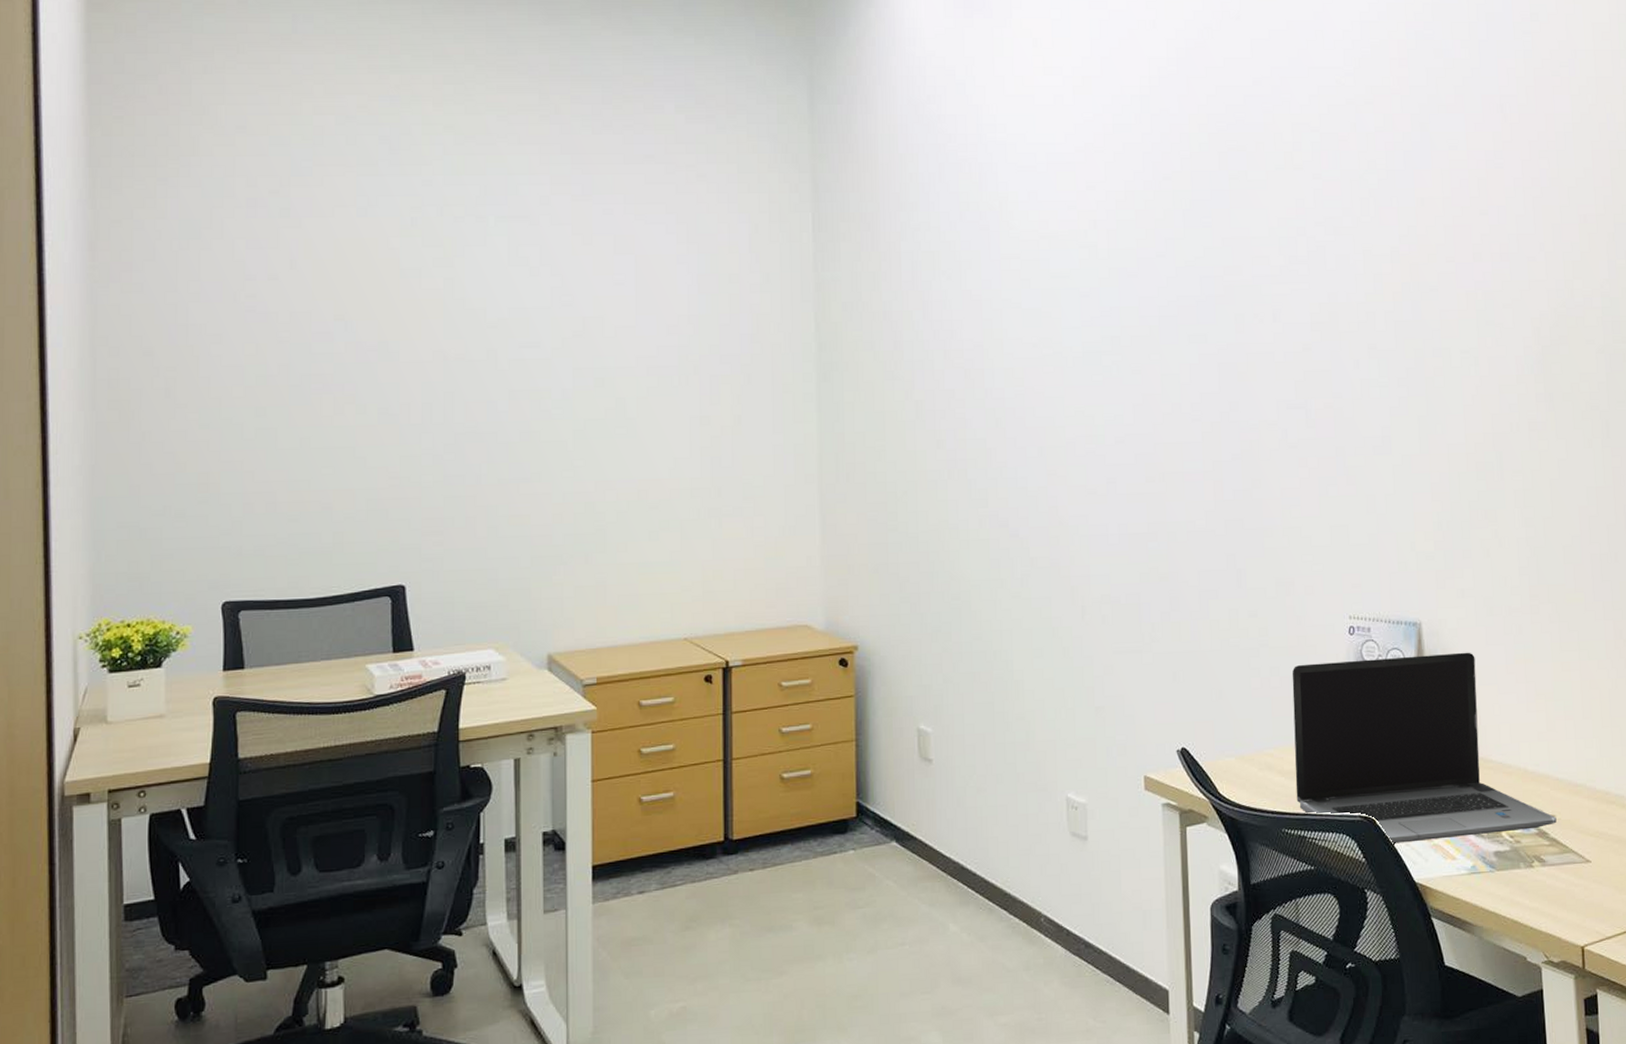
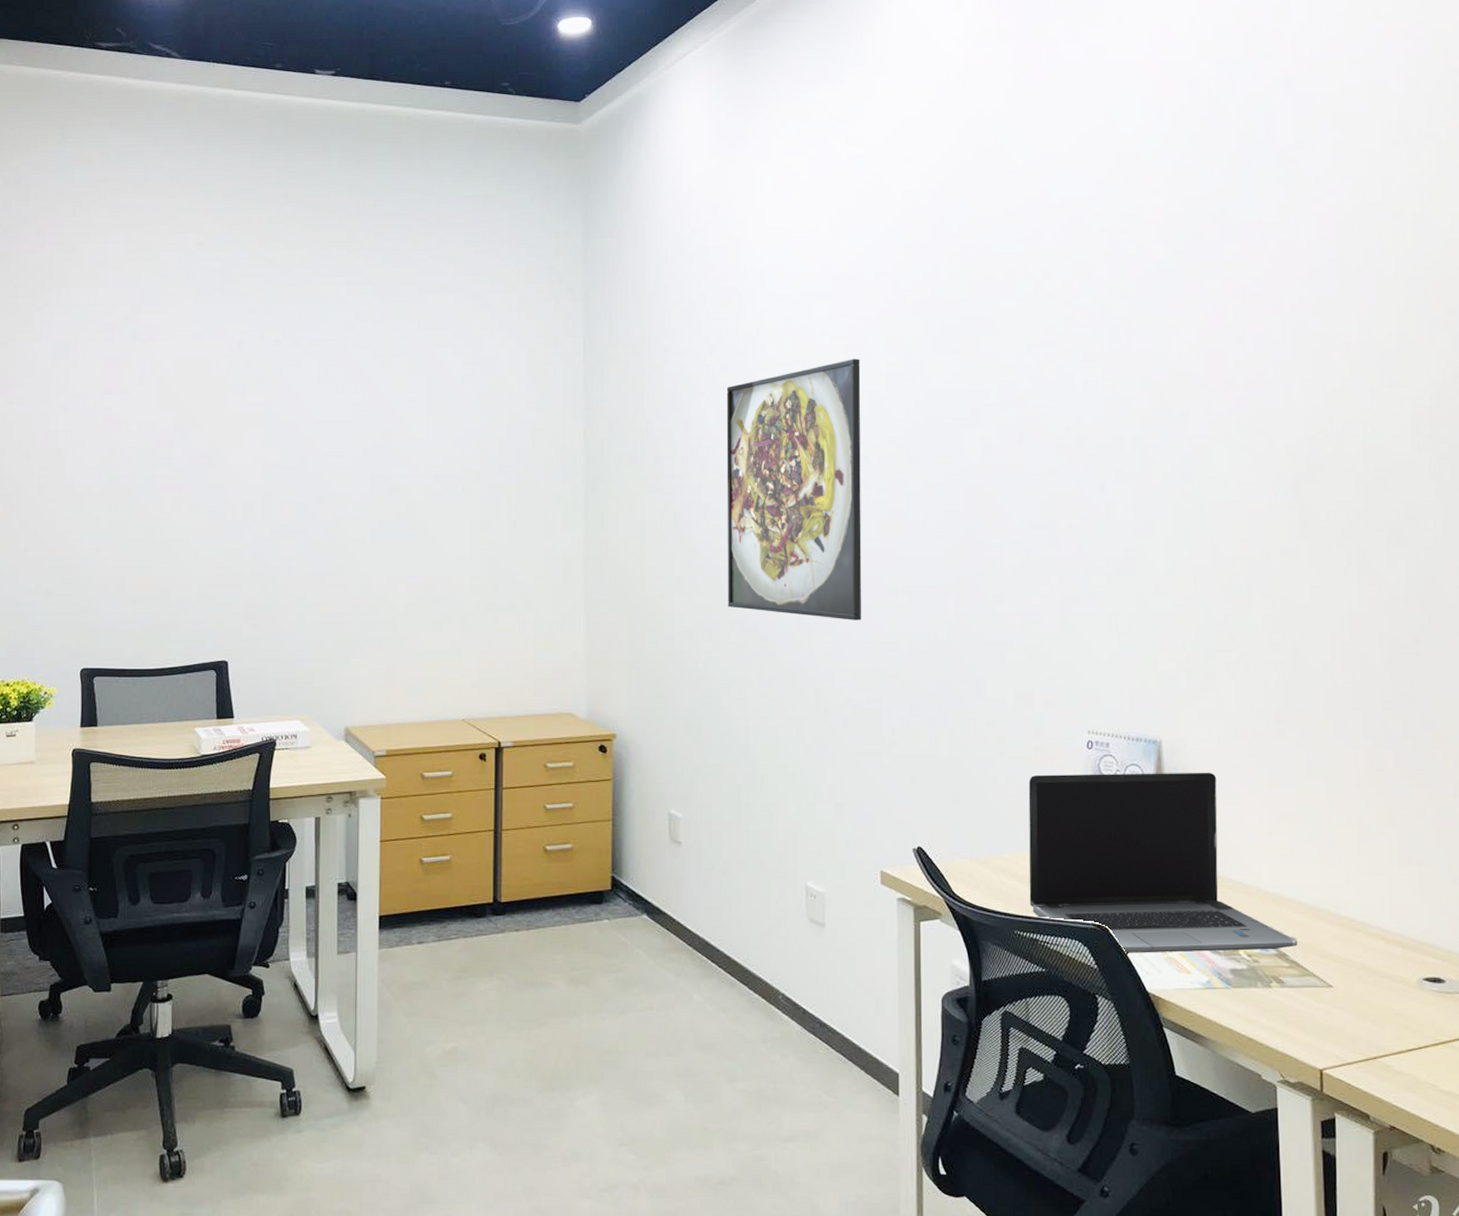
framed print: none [969,234,1117,512] -> present [726,359,862,621]

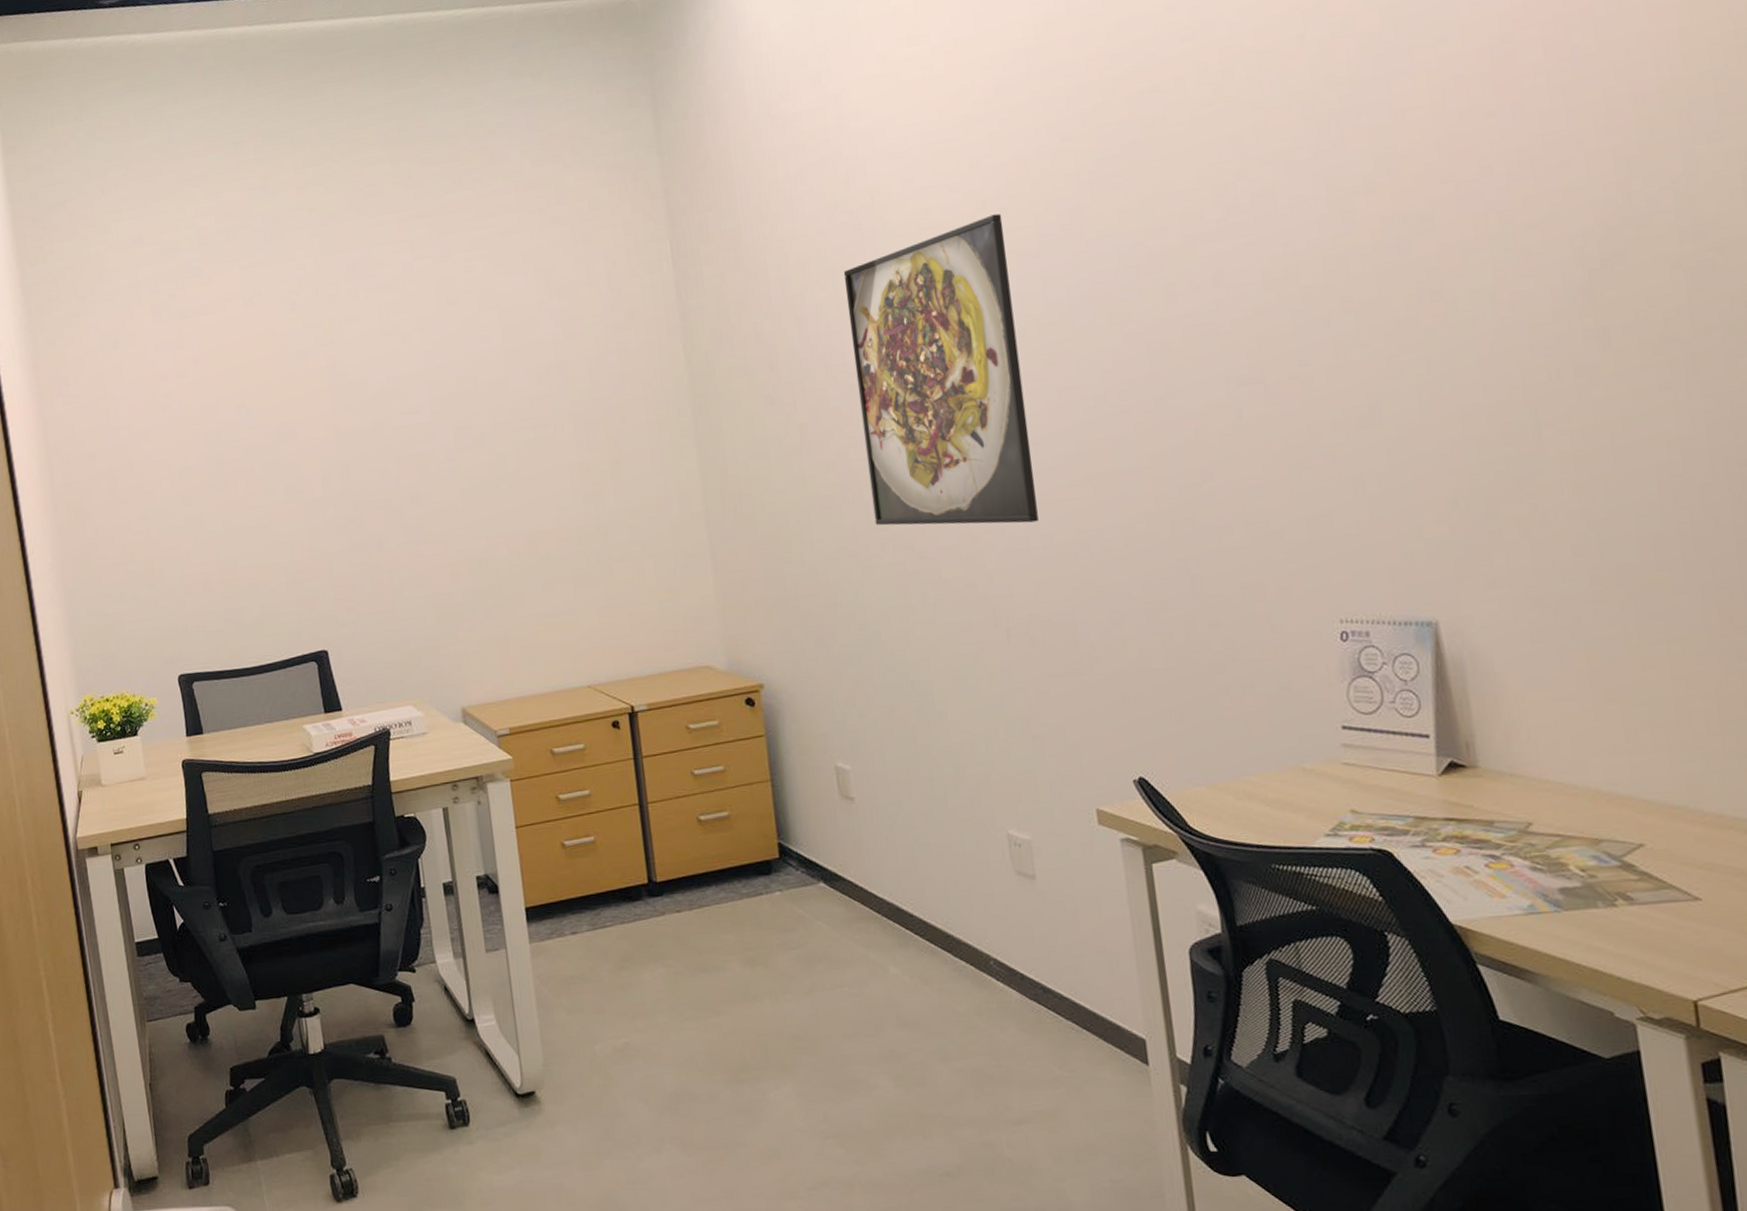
laptop computer: present [1028,772,1298,953] -> none [1270,653,1648,880]

